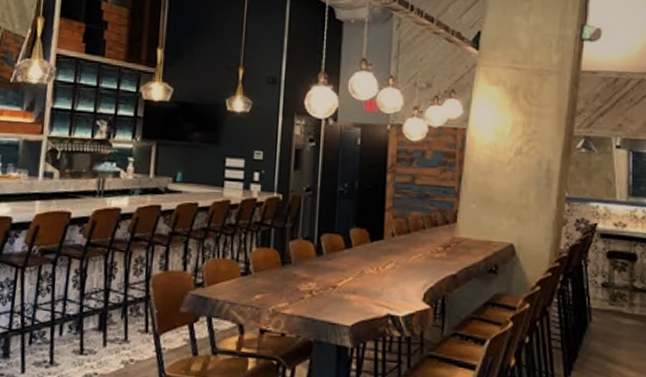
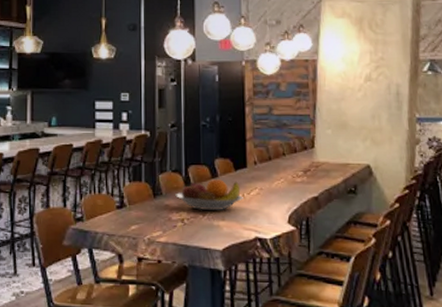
fruit bowl: none [305,250,378,284] -> present [175,179,243,211]

